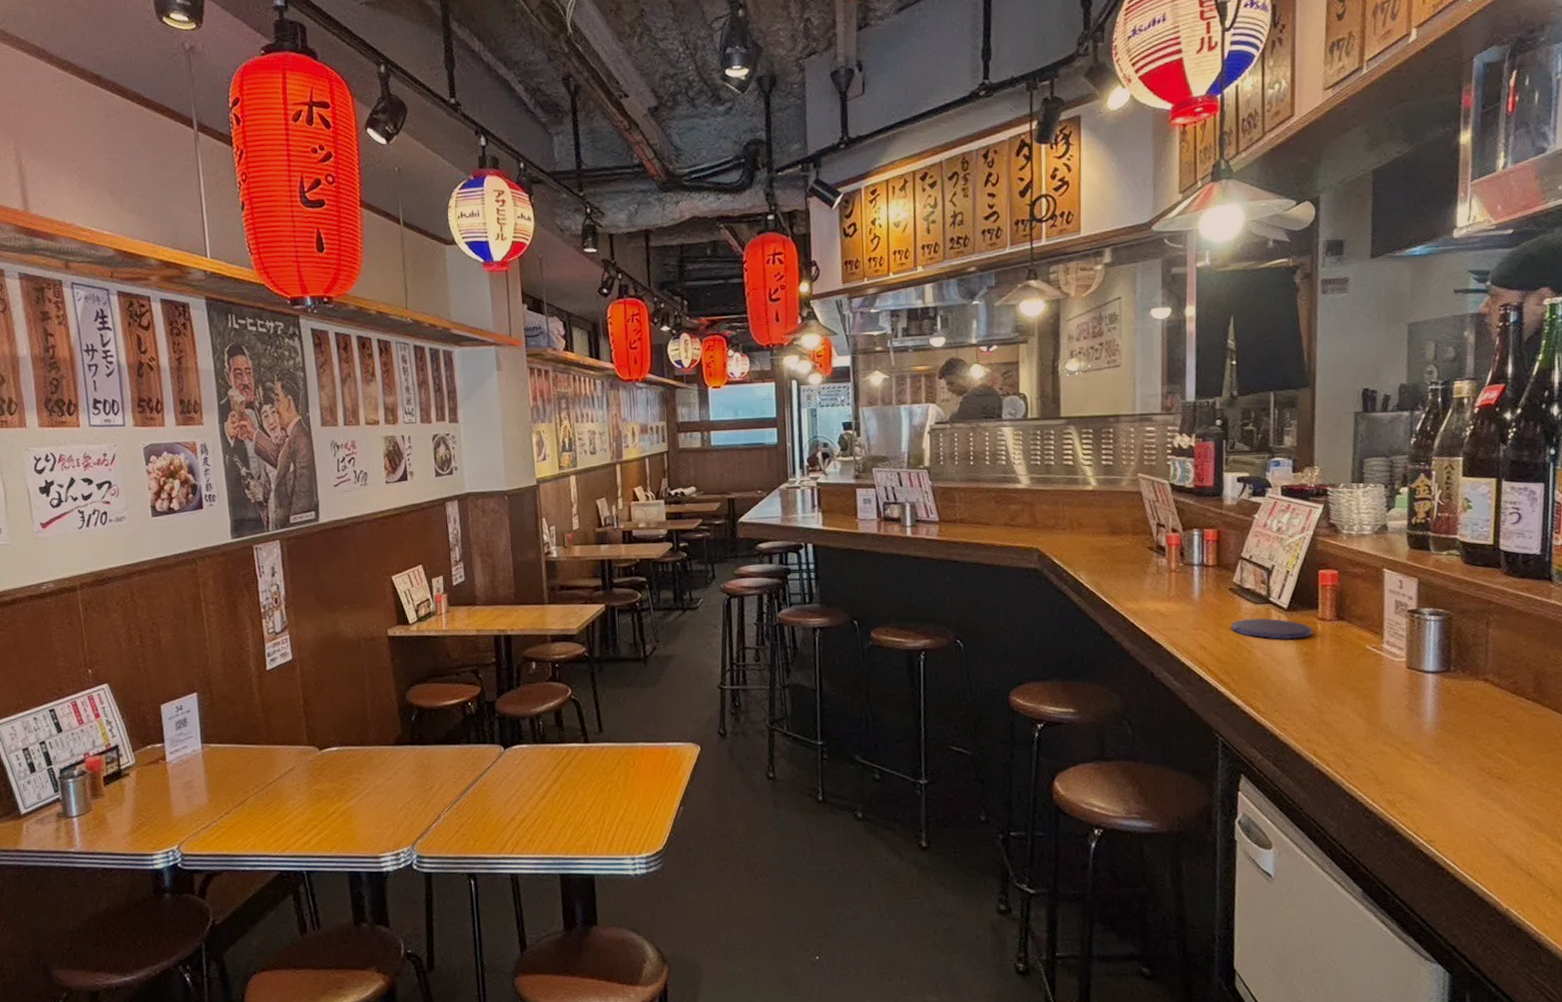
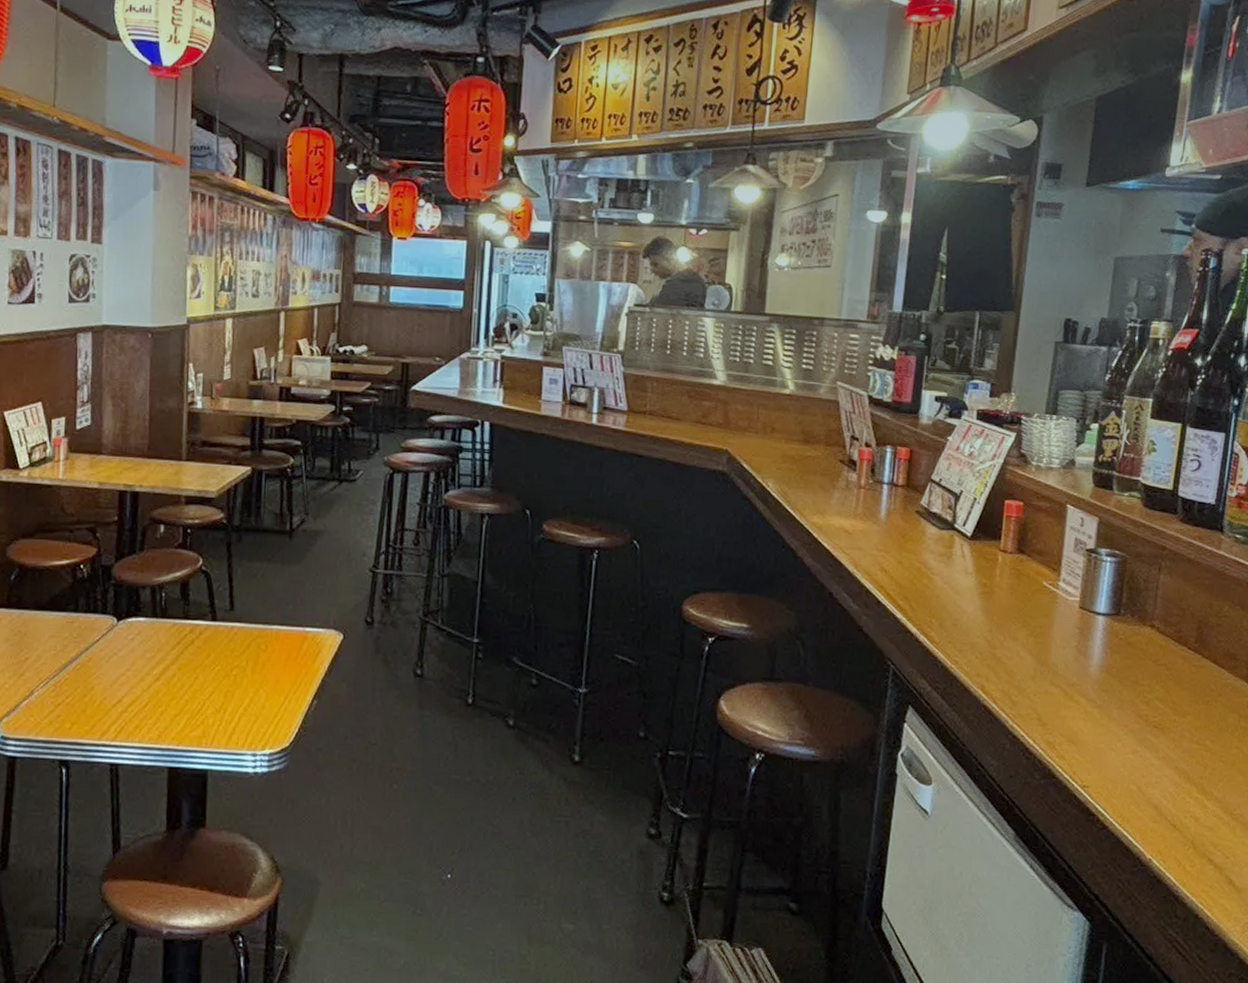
saucer: present [1231,617,1313,640] -> none [913,544,994,570]

